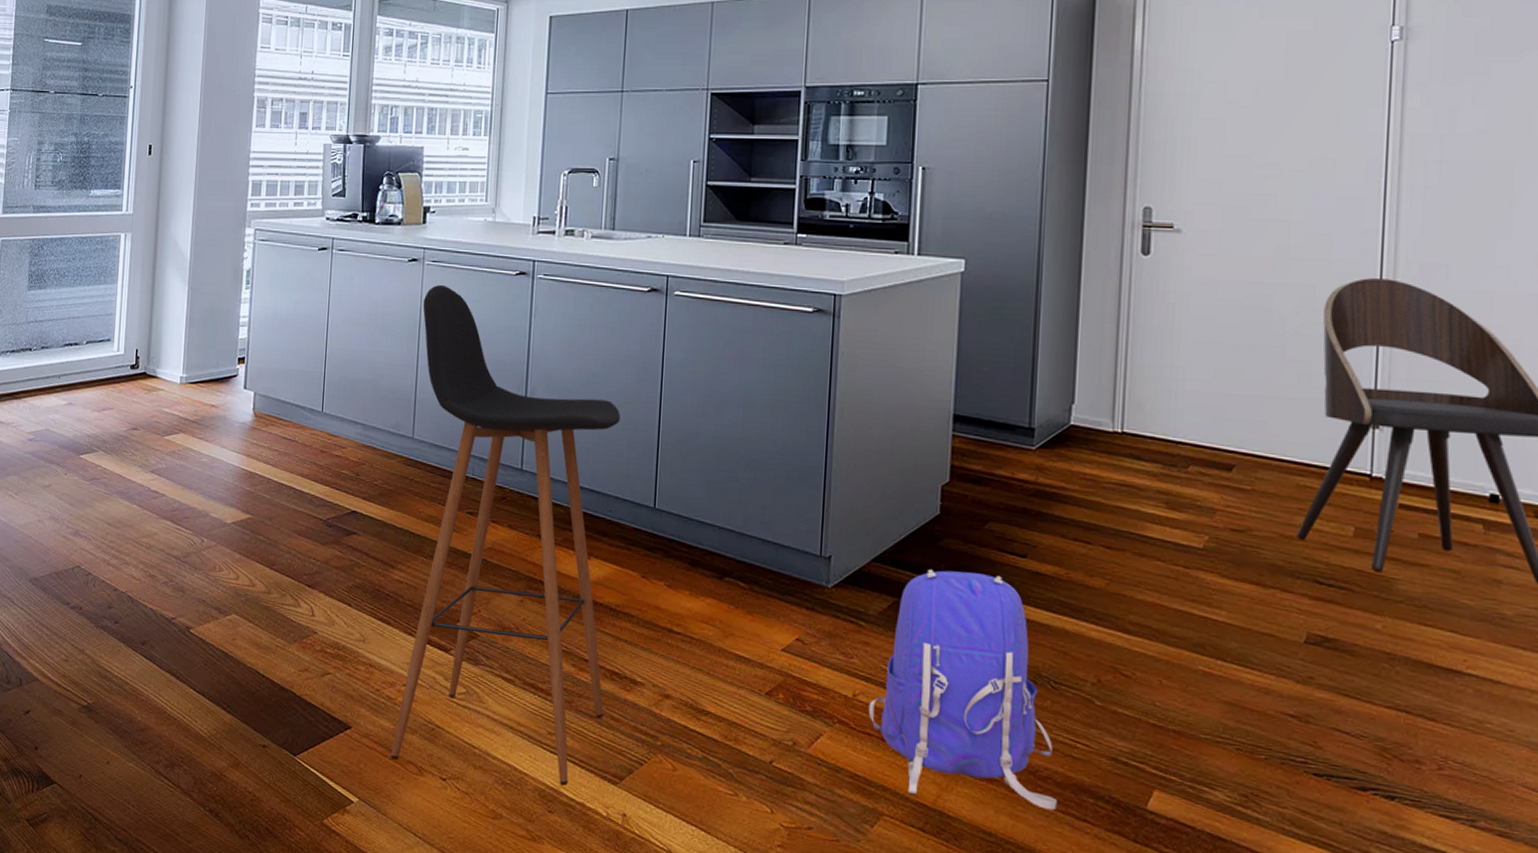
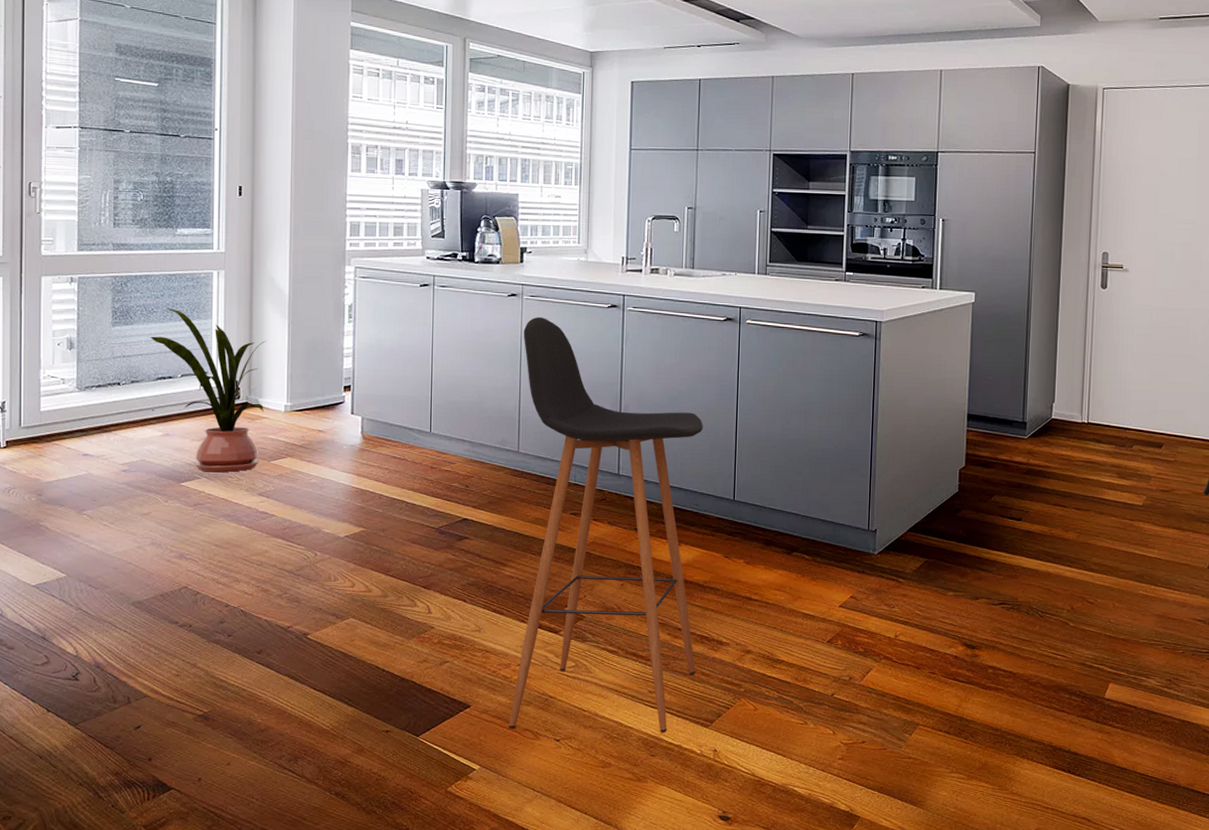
house plant: none [60,272,167,447] -> present [149,308,267,473]
backpack: present [868,569,1058,811] -> none [906,534,1044,707]

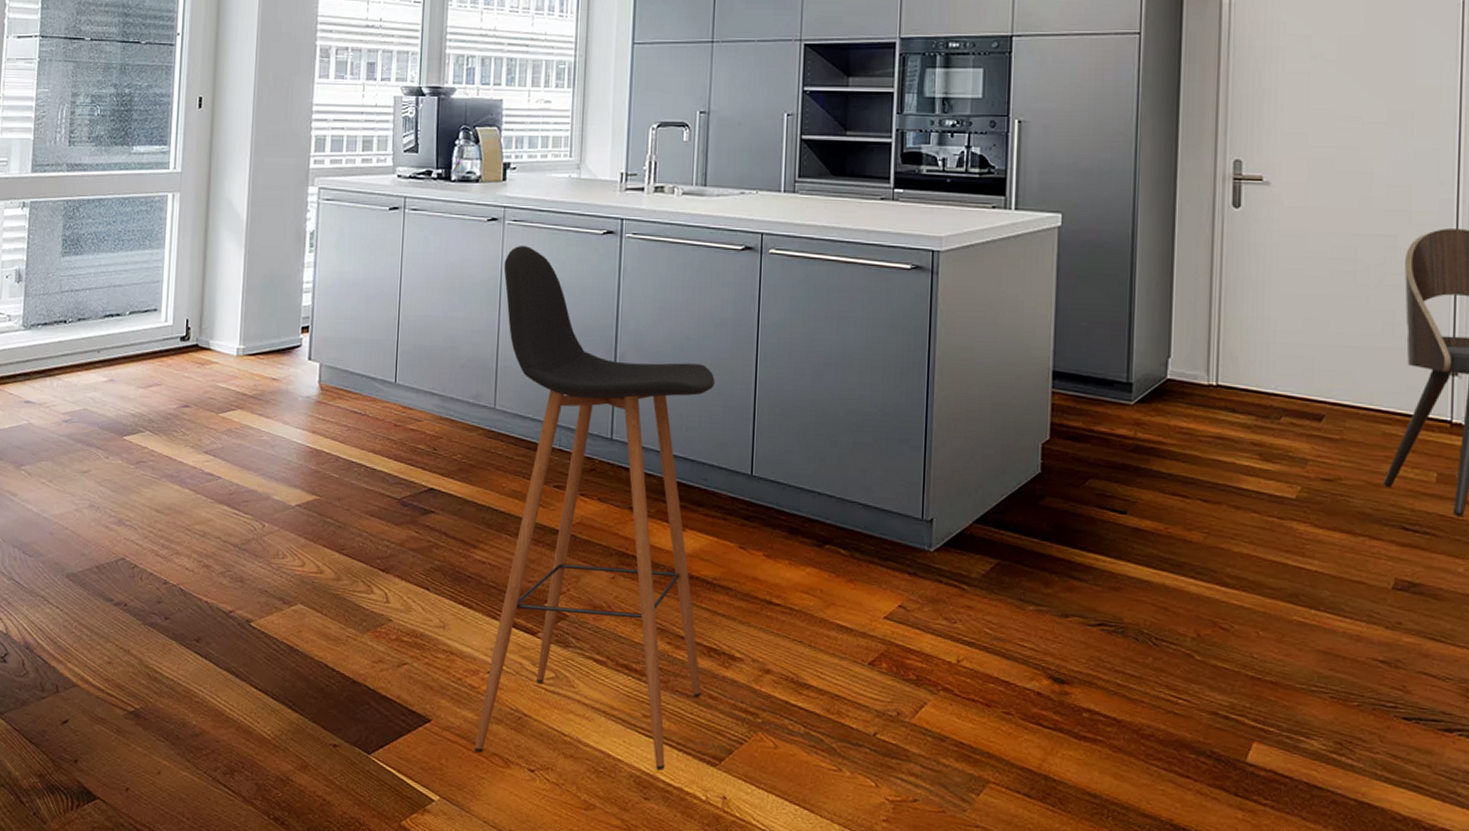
house plant: present [149,308,267,473] -> none [98,236,221,426]

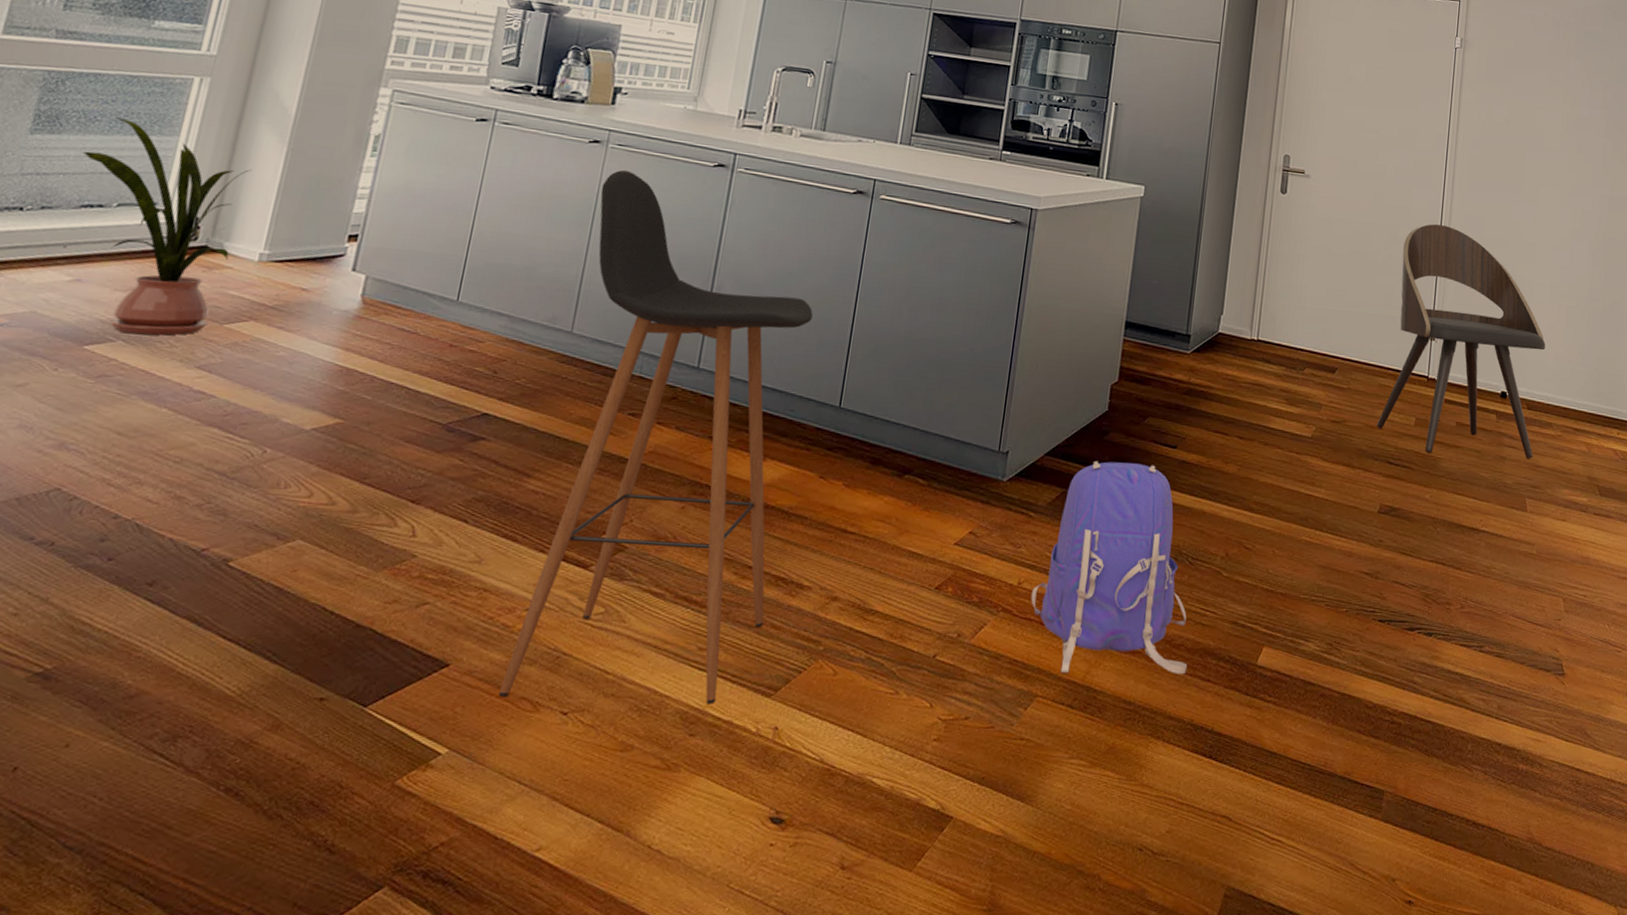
house plant: none [98,236,221,426] -> present [81,117,252,336]
backpack: none [972,528,1161,769] -> present [1030,460,1188,675]

